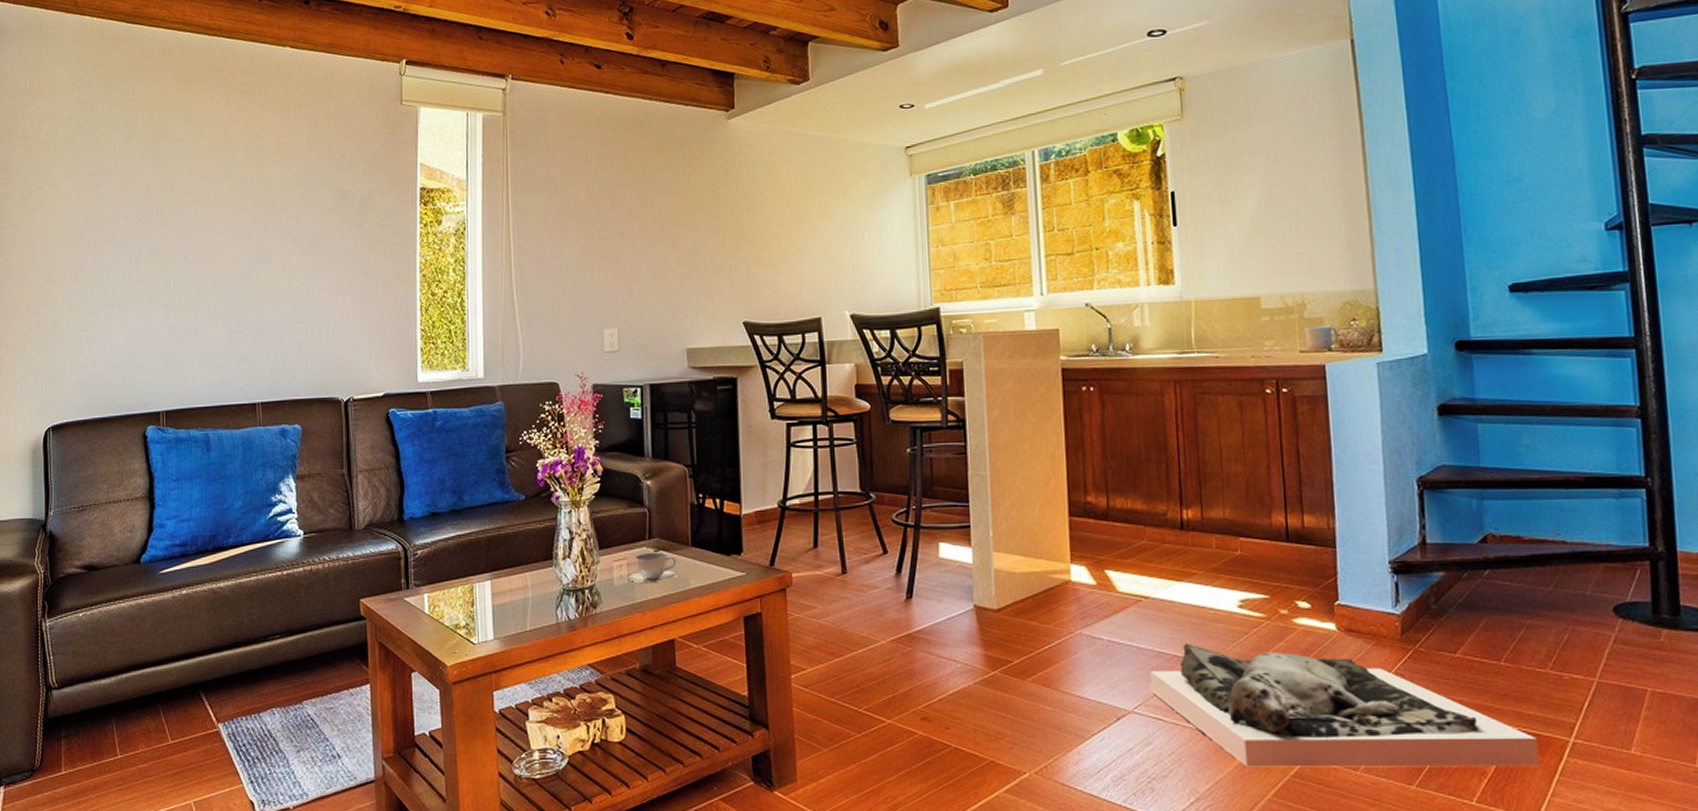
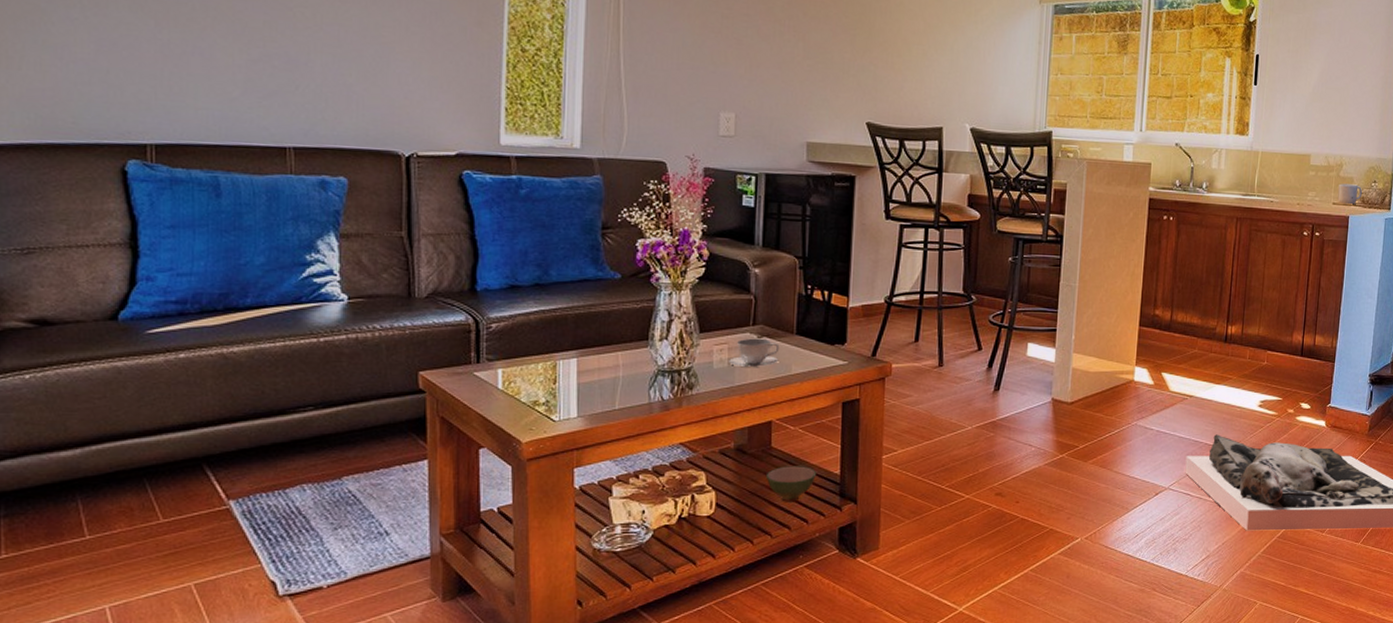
bowl: none [672,687,725,727] -> present [765,466,817,502]

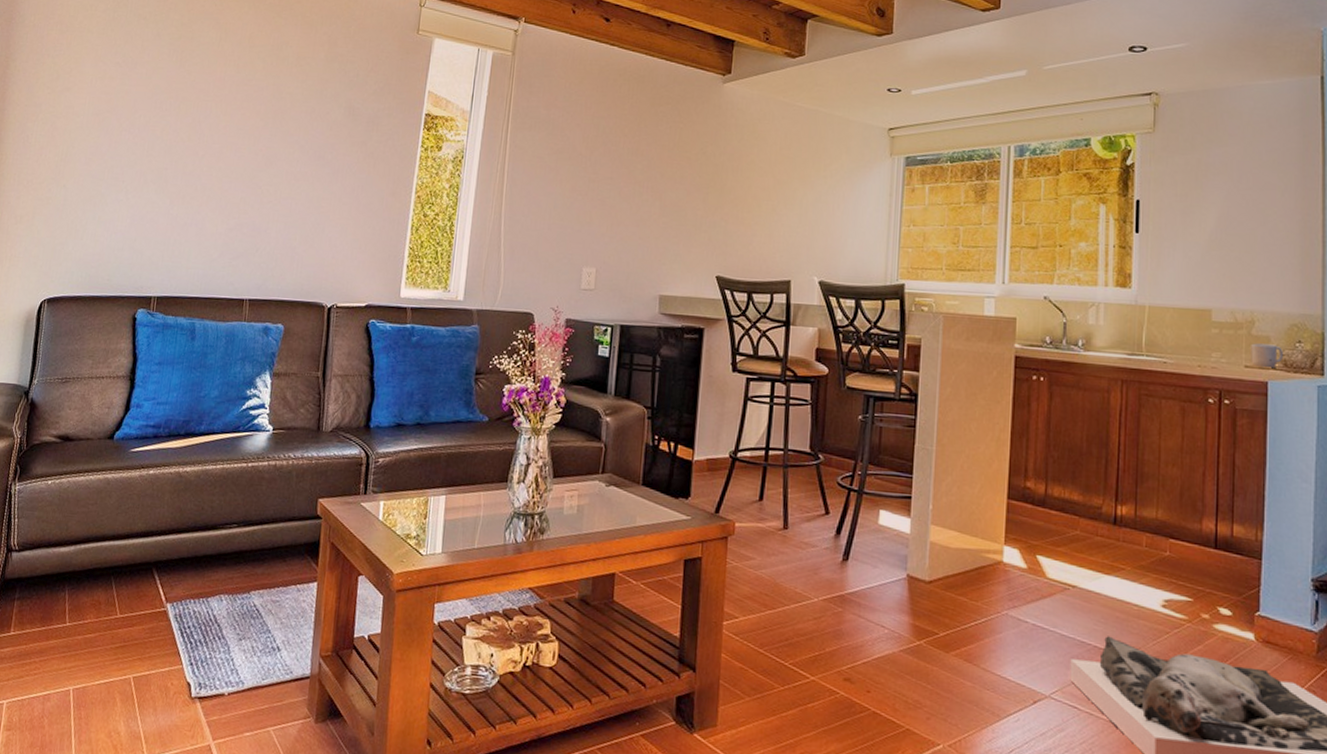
teacup: present [729,338,780,368] -> none [578,486,626,517]
bowl: present [765,466,817,502] -> none [606,622,657,663]

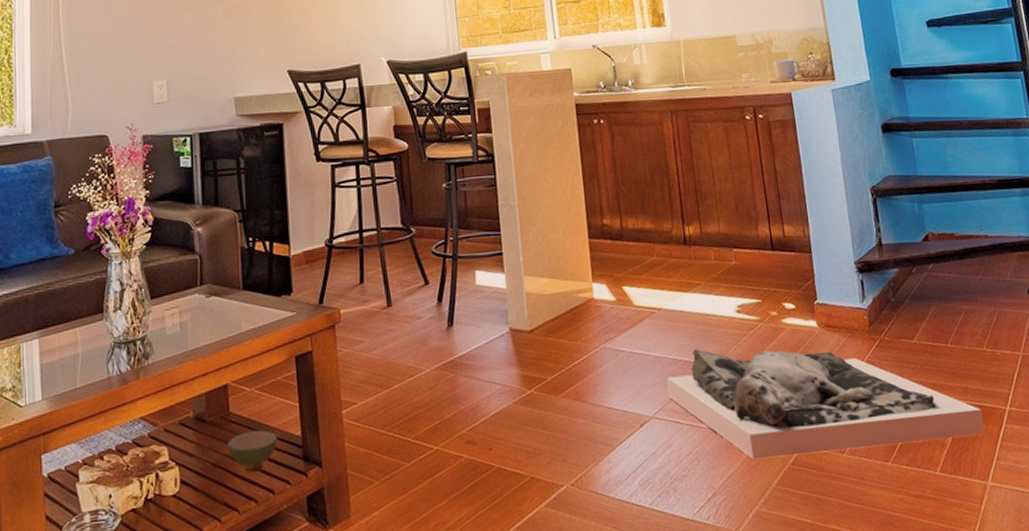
bowl: none [606,622,657,663] -> present [227,430,278,472]

